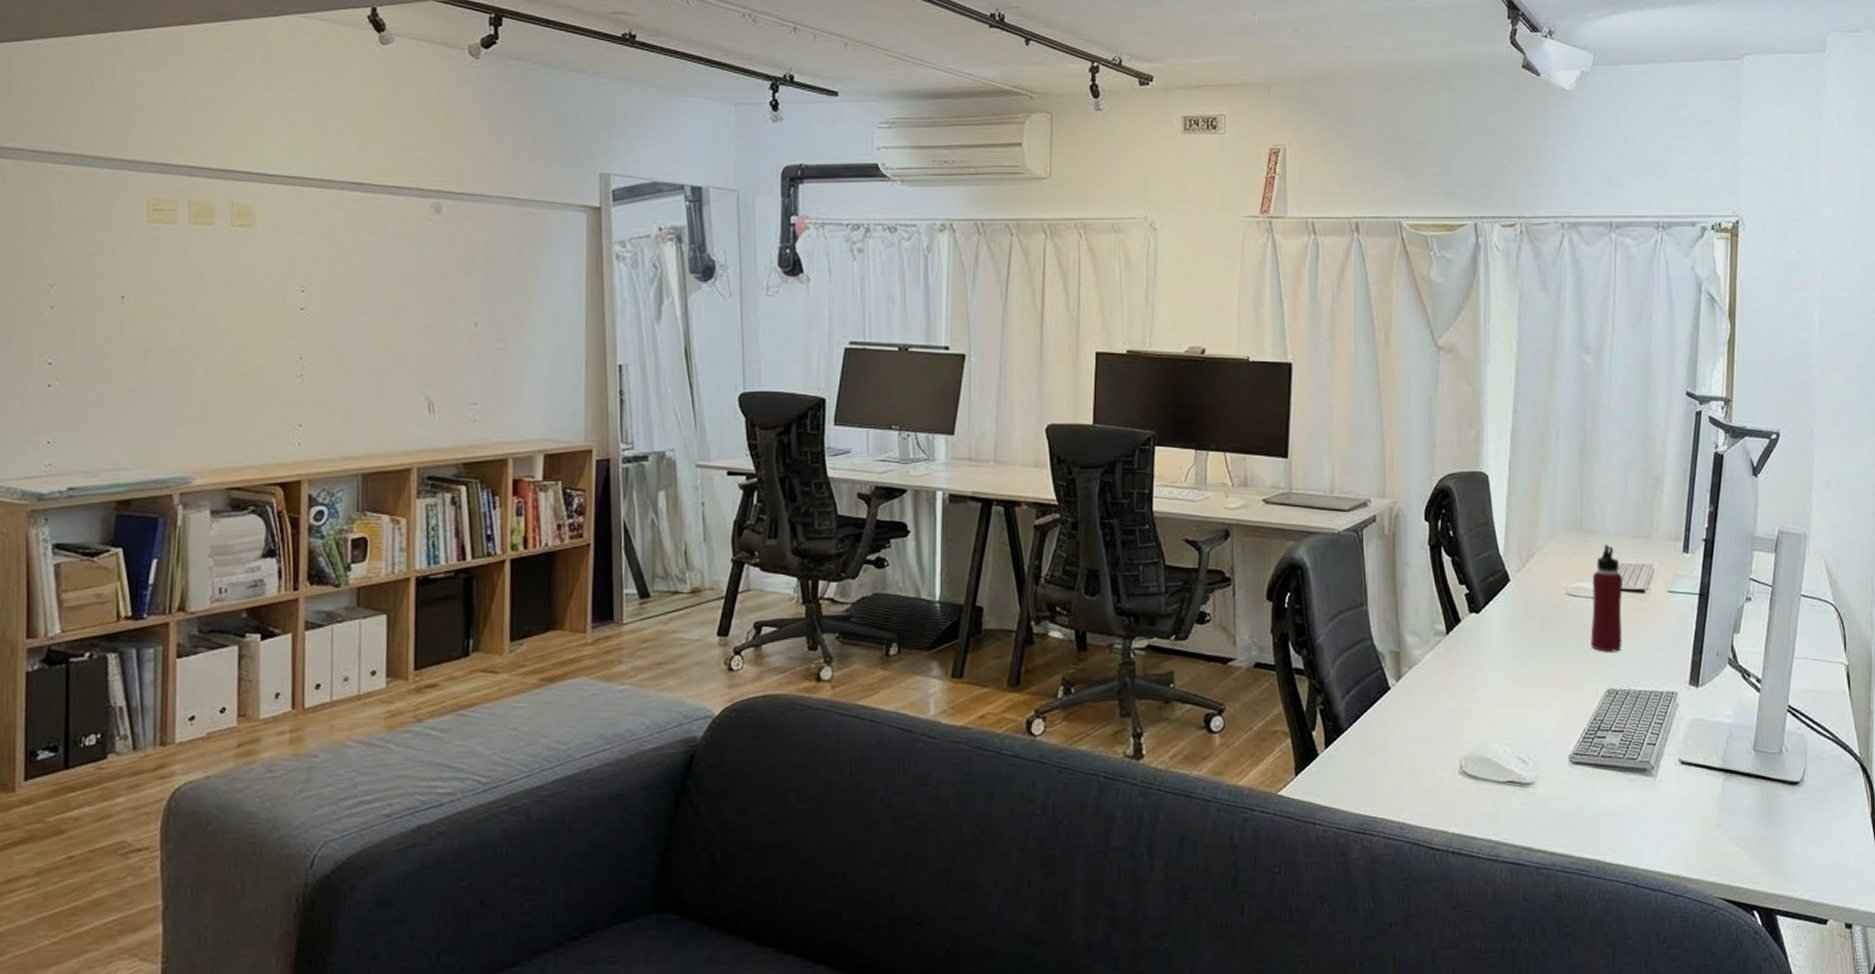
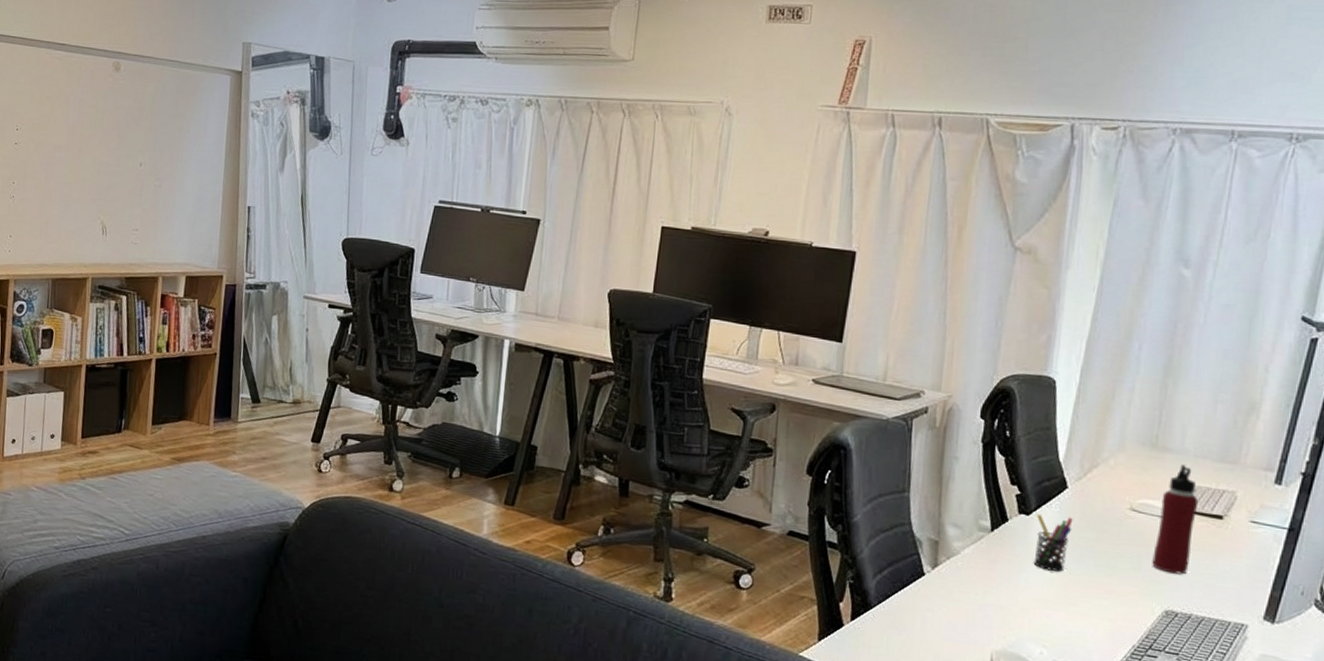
pen holder: none [1486,610,1519,666] -> present [1033,513,1073,572]

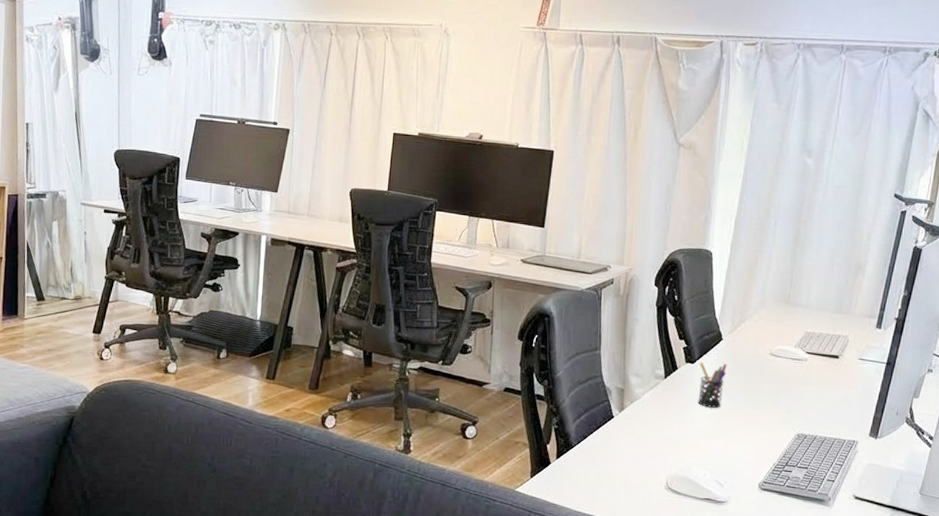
water bottle: present [1152,464,1199,575] -> none [787,316,821,404]

